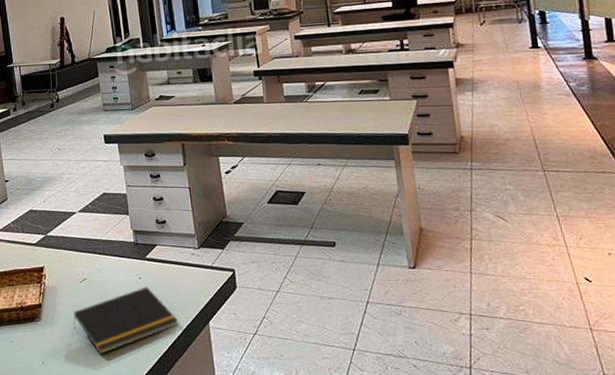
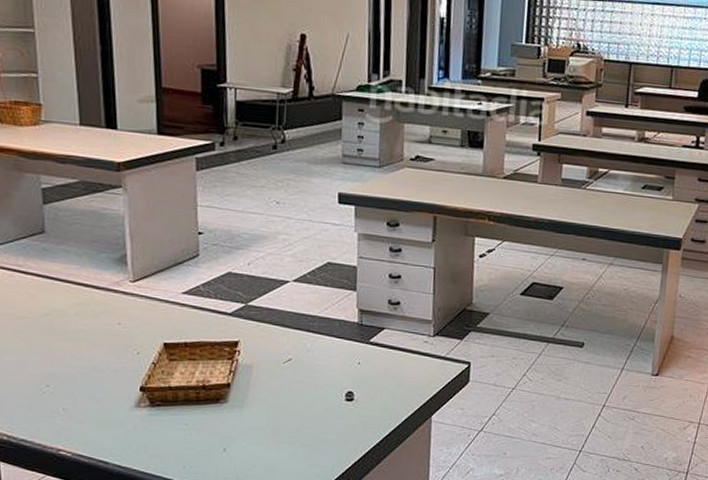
notepad: present [73,287,178,354] -> none [268,373,397,444]

